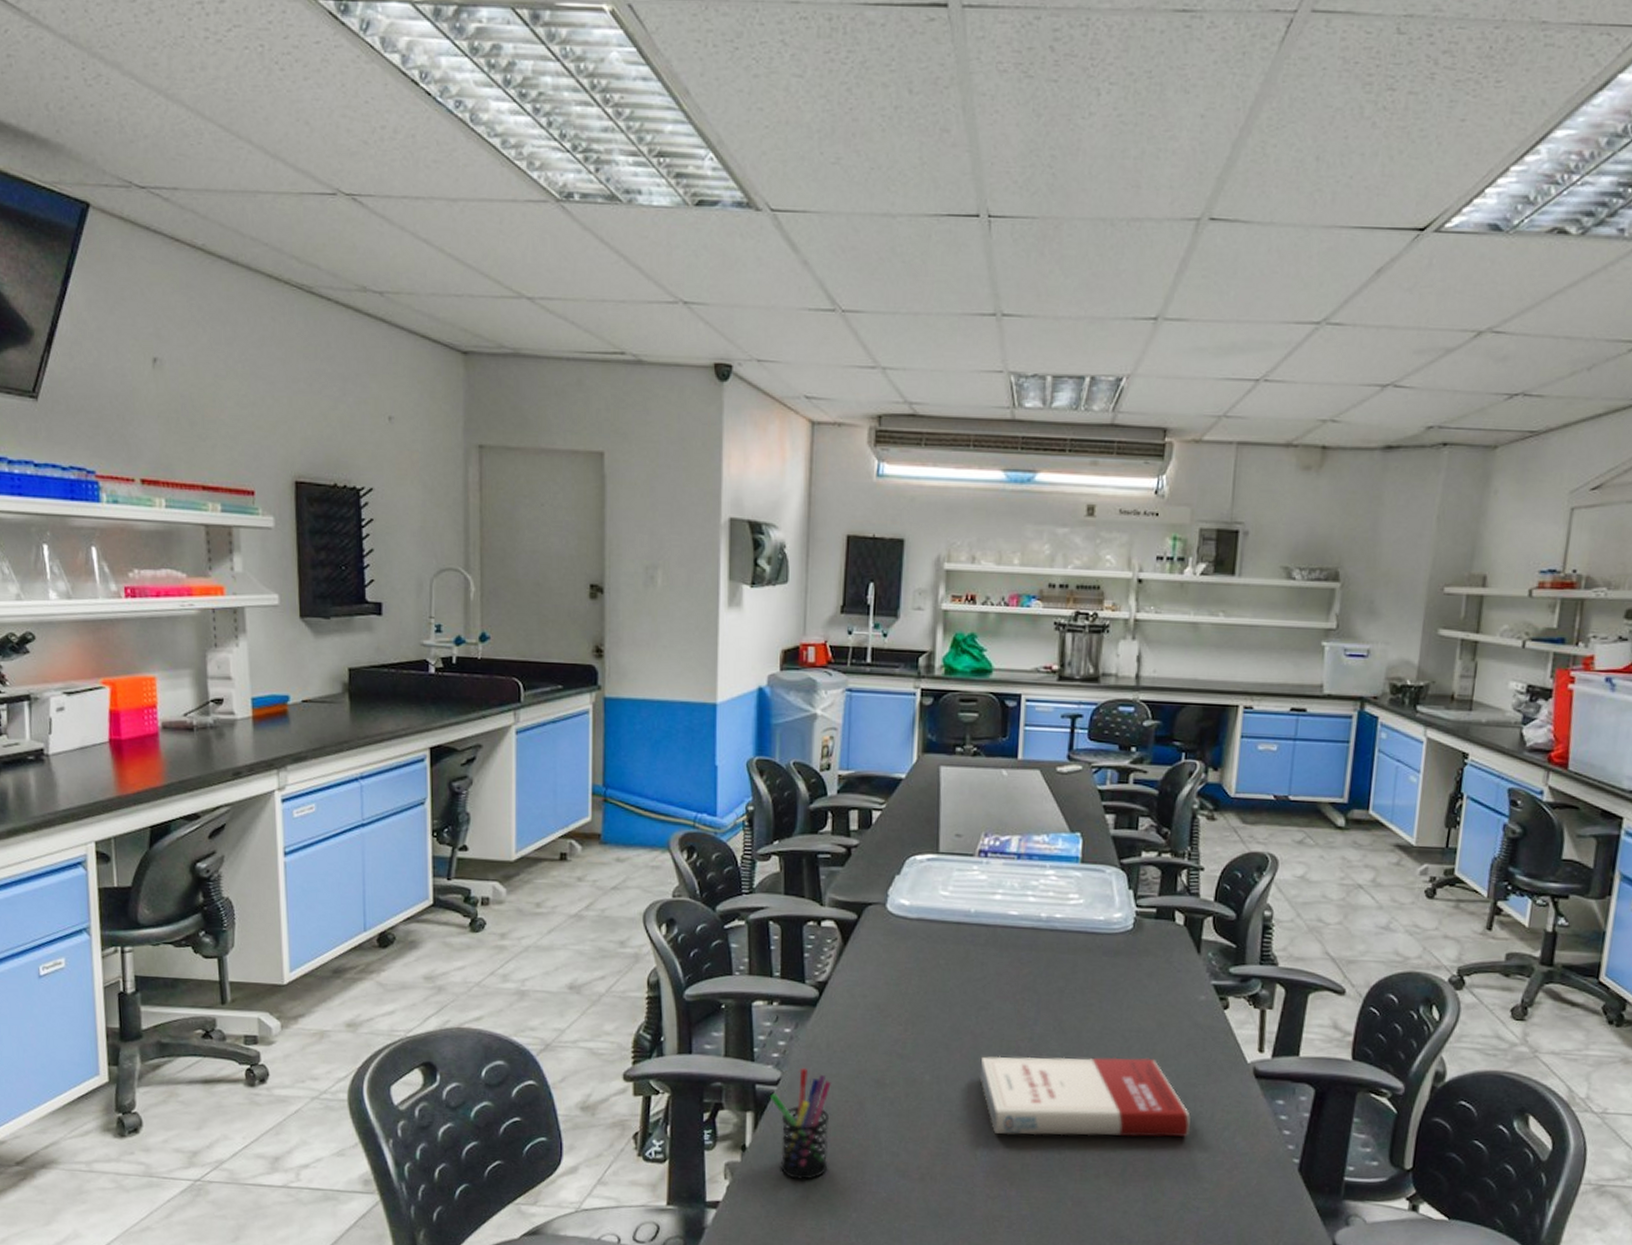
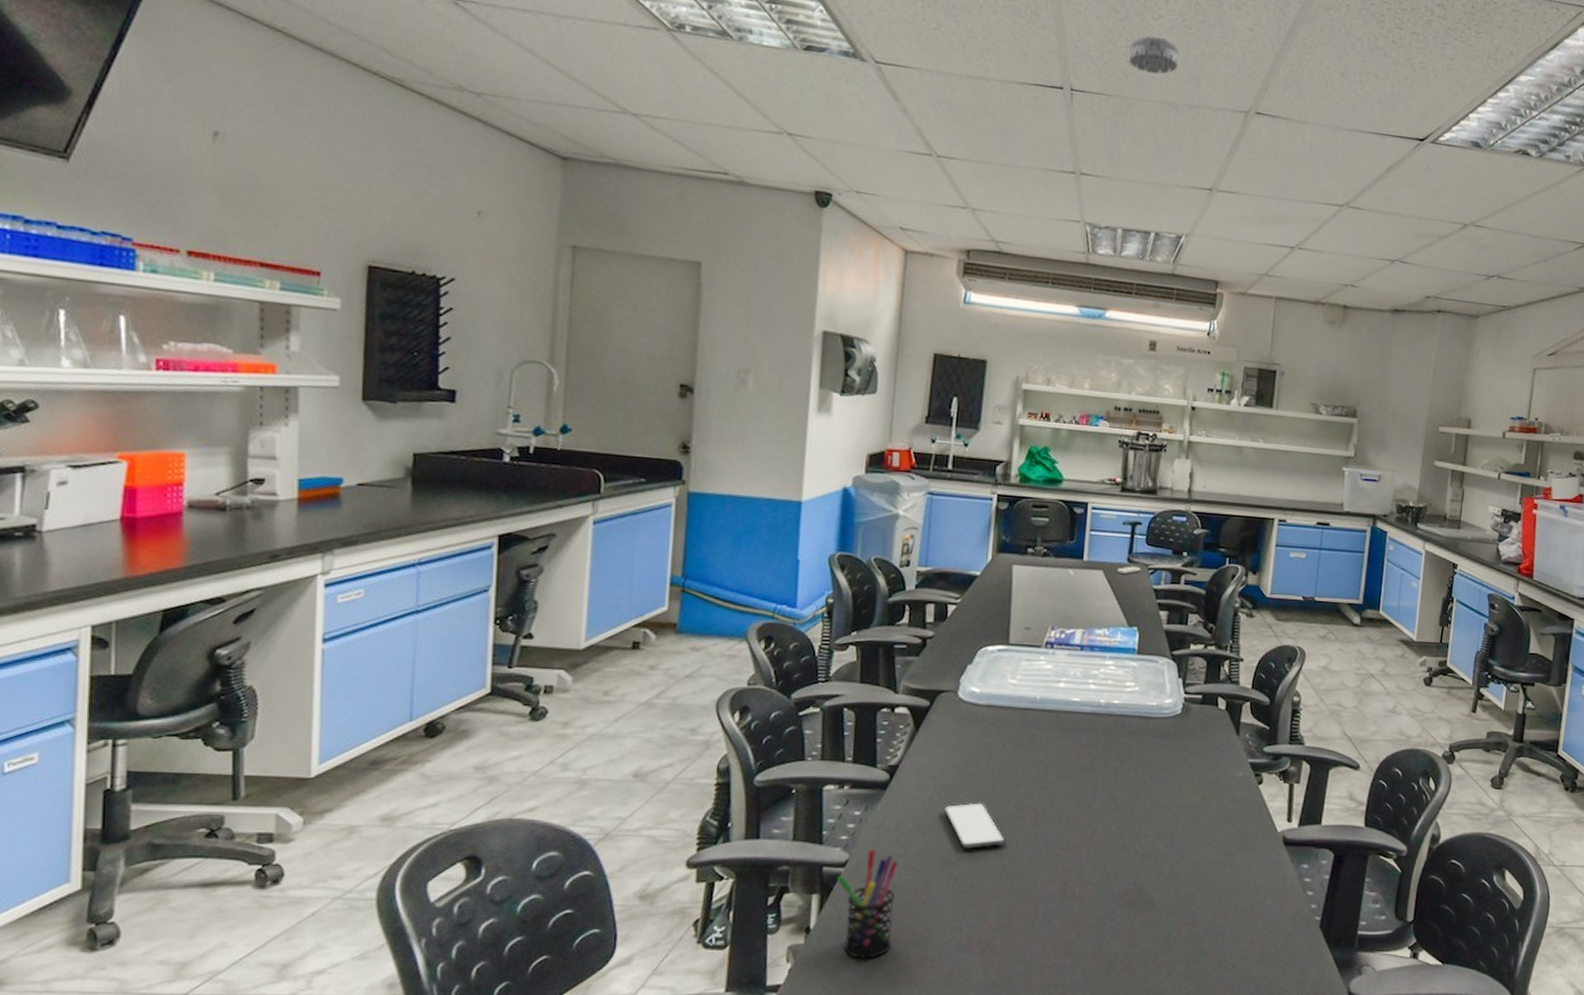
smartphone: none [877,1022,942,1072] -> present [944,803,1005,850]
book: present [979,1056,1191,1138] -> none [1040,830,1229,906]
smoke detector: none [1054,140,1115,185] -> present [1128,35,1180,75]

